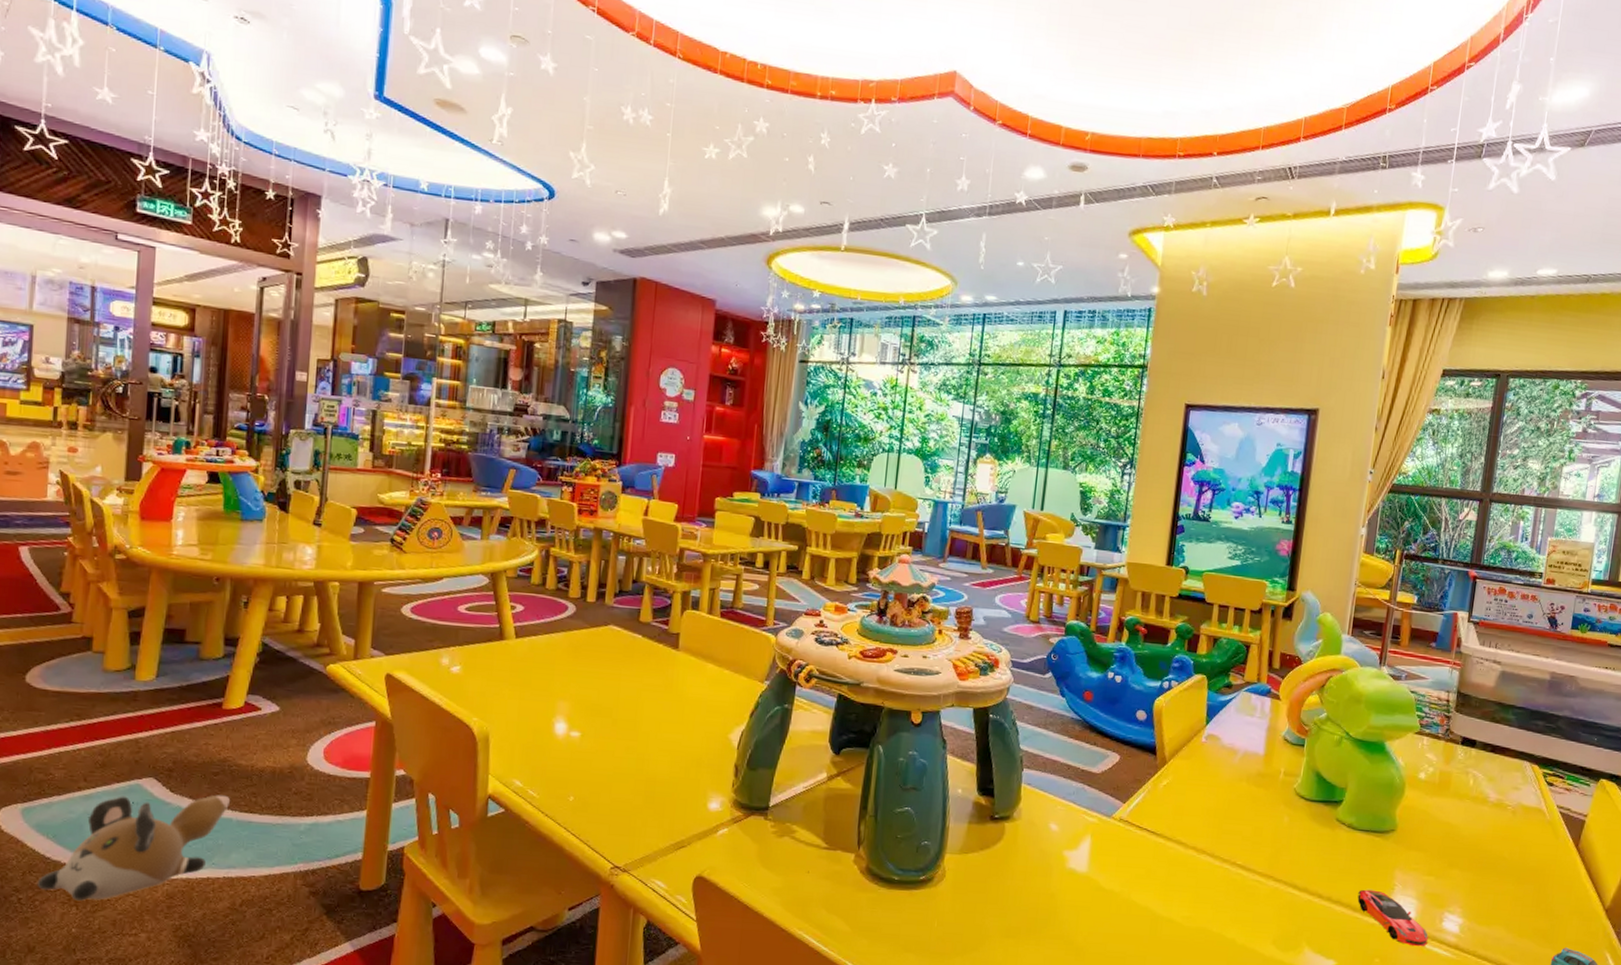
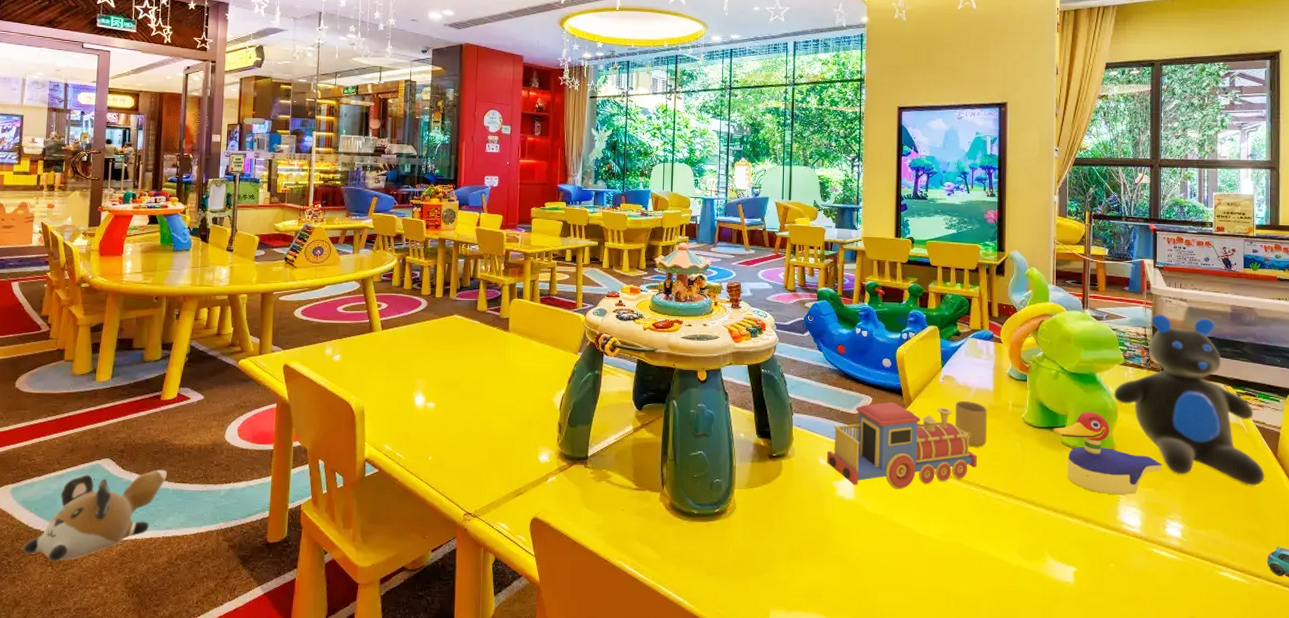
toy train: none [1058,761,1238,864] -> present [826,401,978,490]
cup: none [1214,765,1254,819] -> present [954,401,987,447]
toy duck: none [1328,785,1448,883] -> present [1053,411,1162,495]
toy car: present [1357,889,1429,947] -> none [1088,502,1156,552]
stuffed animal: none [1402,677,1562,879] -> present [1113,315,1265,486]

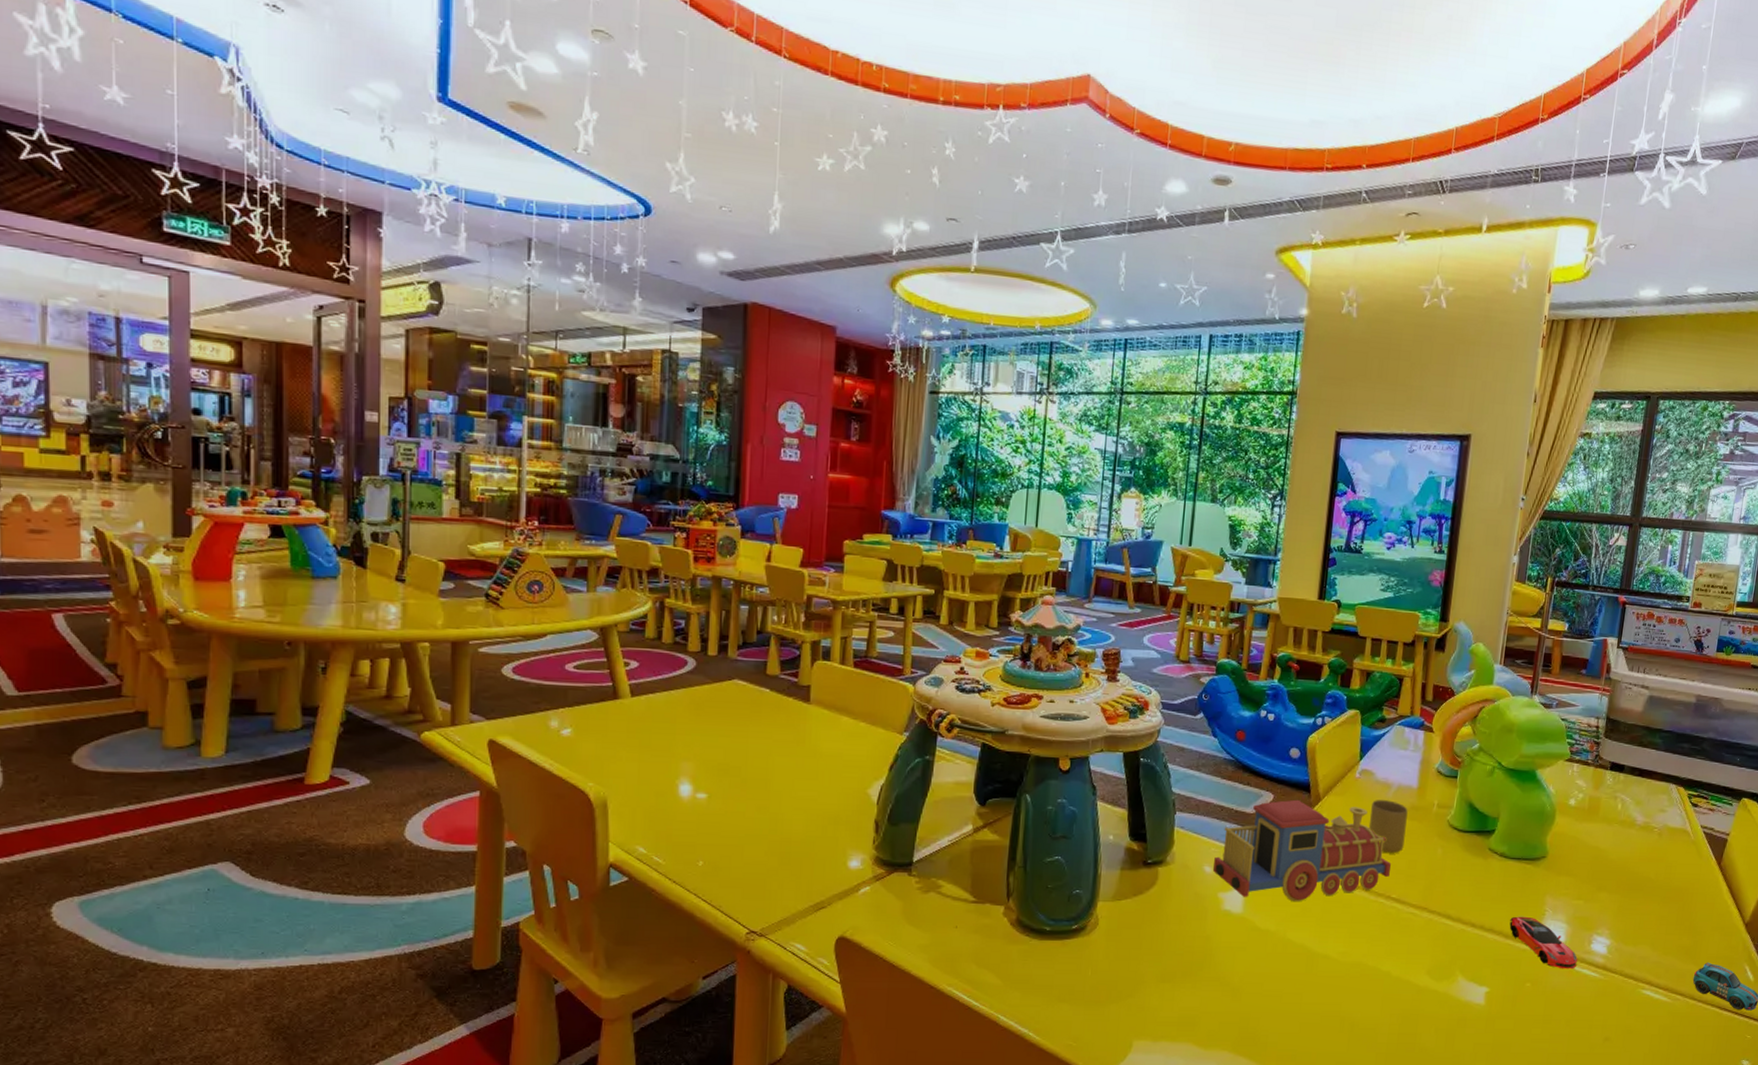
plush toy: present [22,469,167,561] -> none [103,877,320,997]
toy duck: present [1053,411,1162,495] -> none [1480,813,1597,907]
toy car: none [1088,502,1156,552] -> present [1509,916,1578,969]
stuffed animal: present [1113,315,1265,486] -> none [1553,703,1705,897]

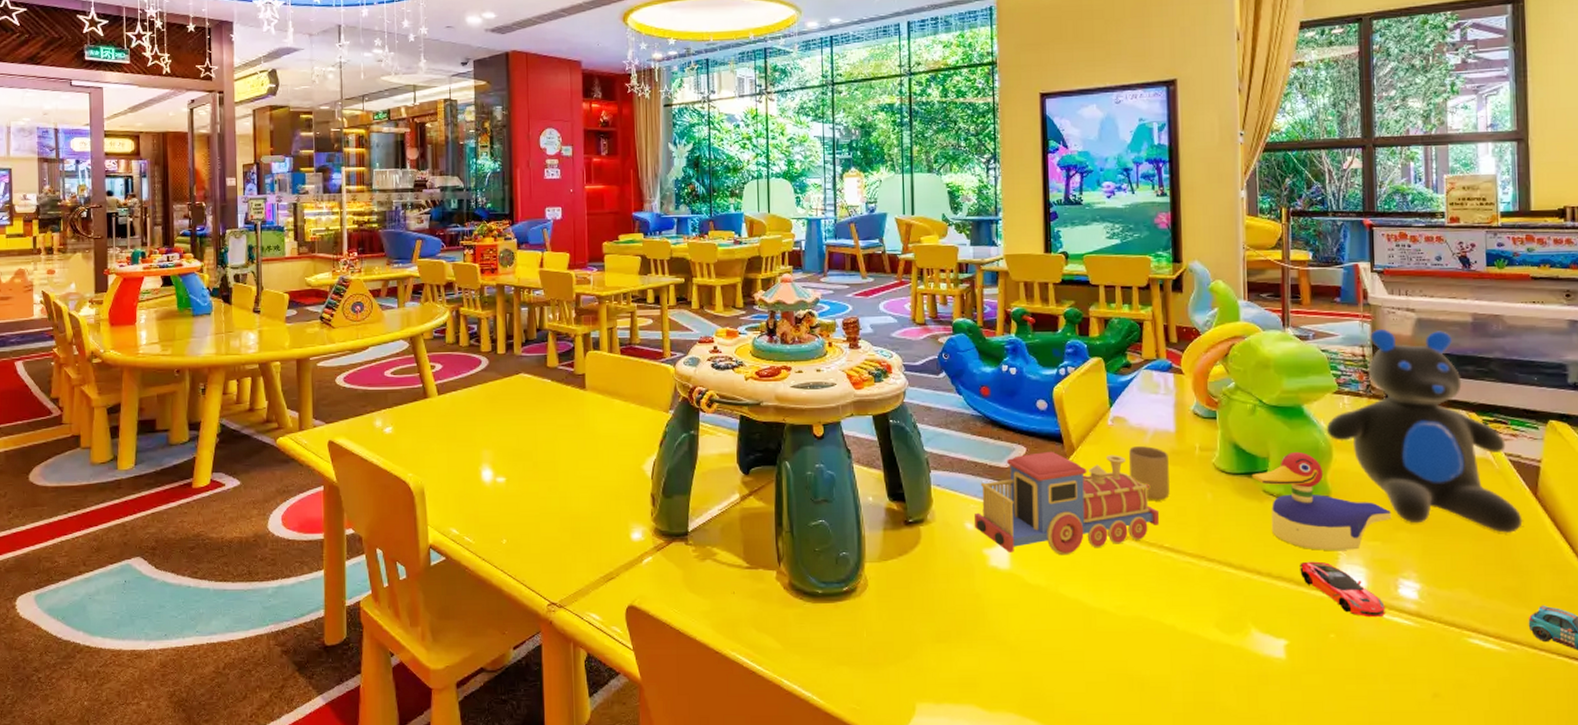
toy duck: none [1480,813,1597,907] -> present [1251,451,1391,550]
stuffed animal: none [1553,703,1705,897] -> present [1326,329,1523,533]

